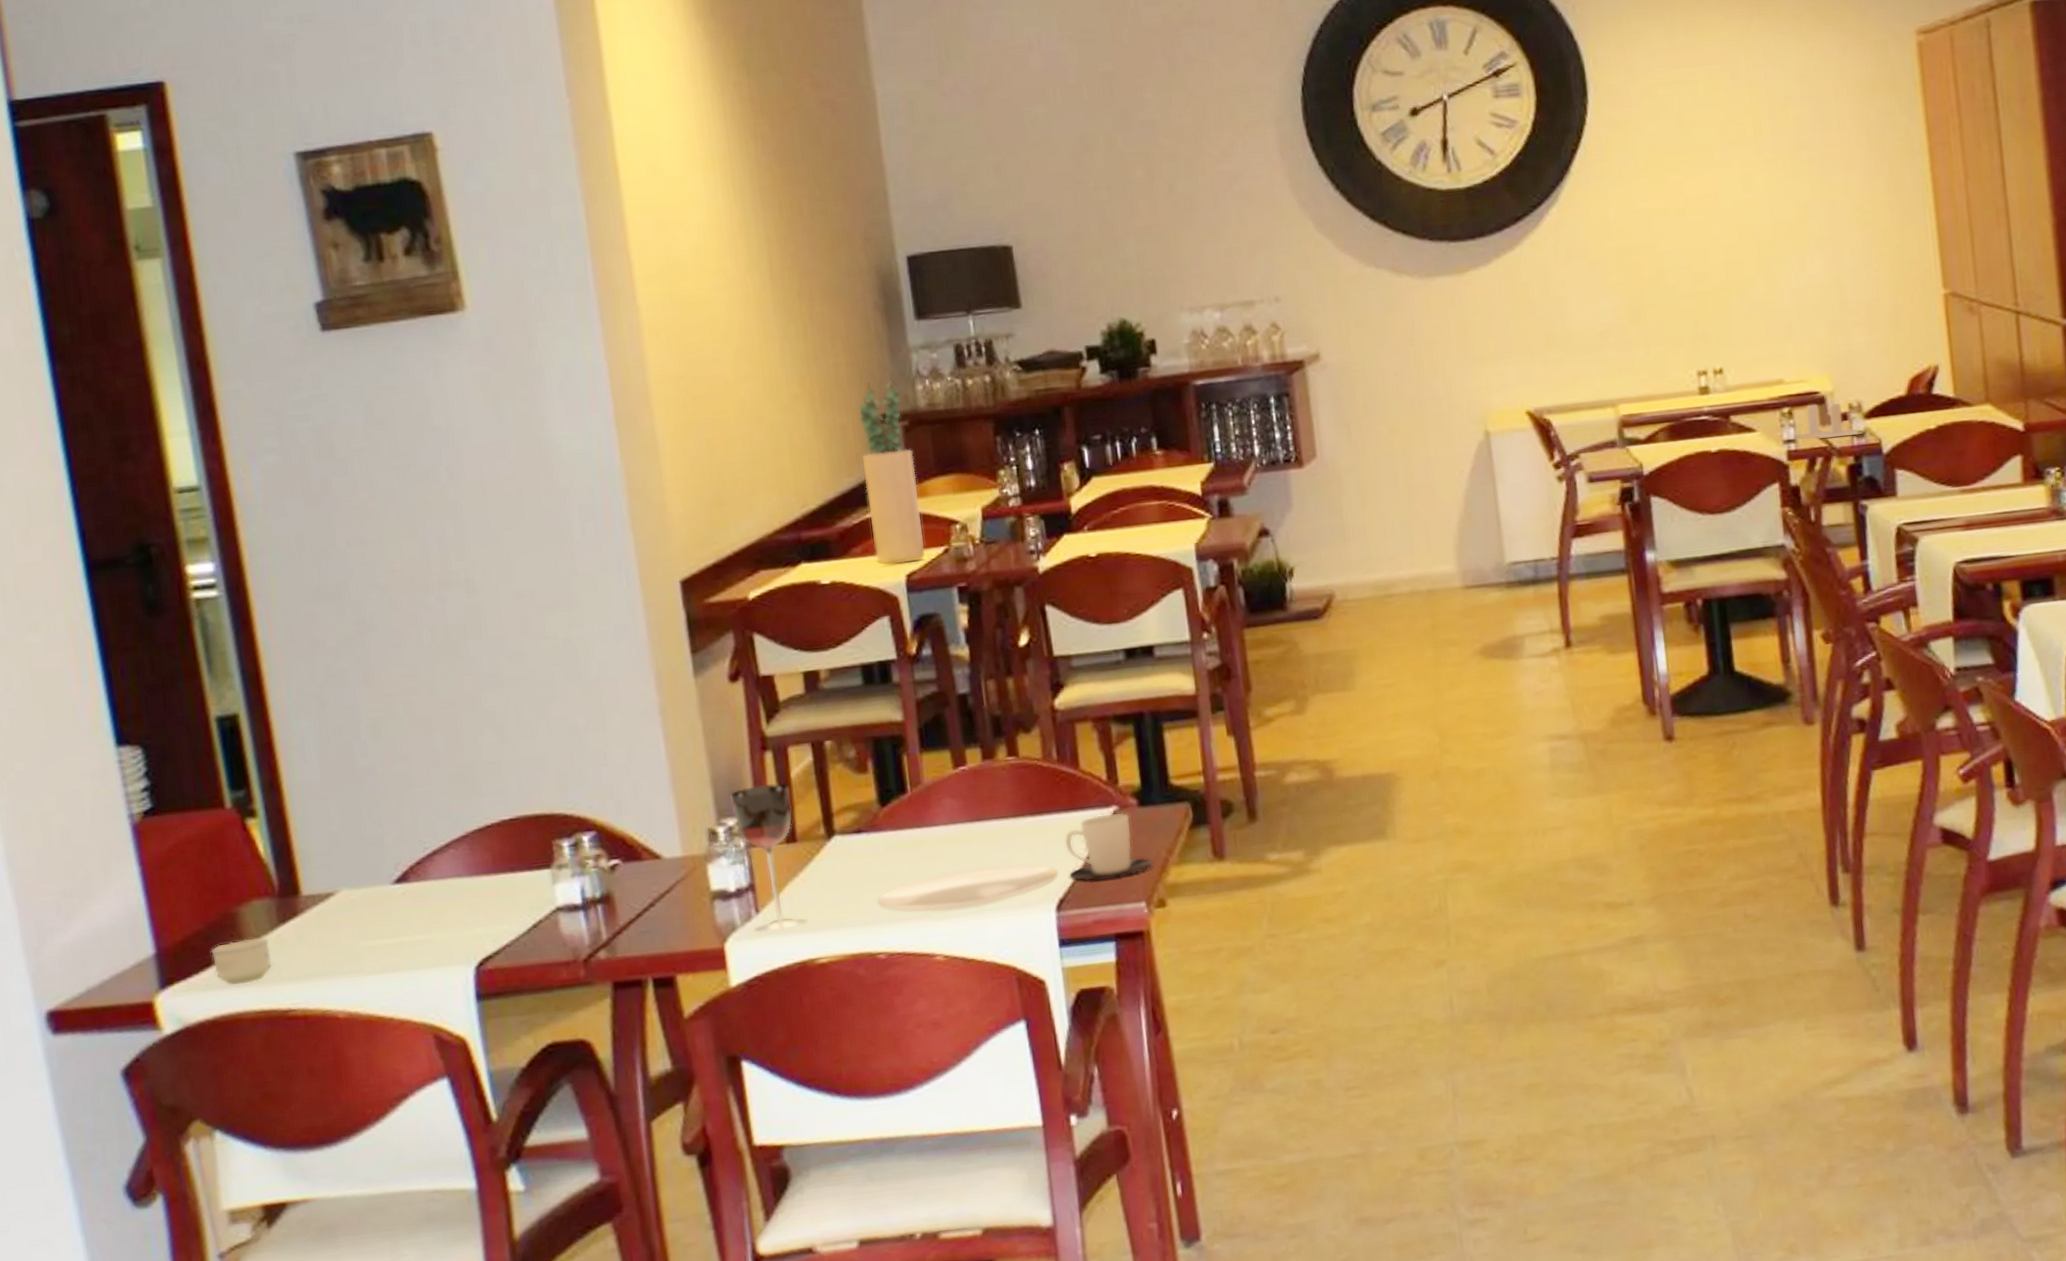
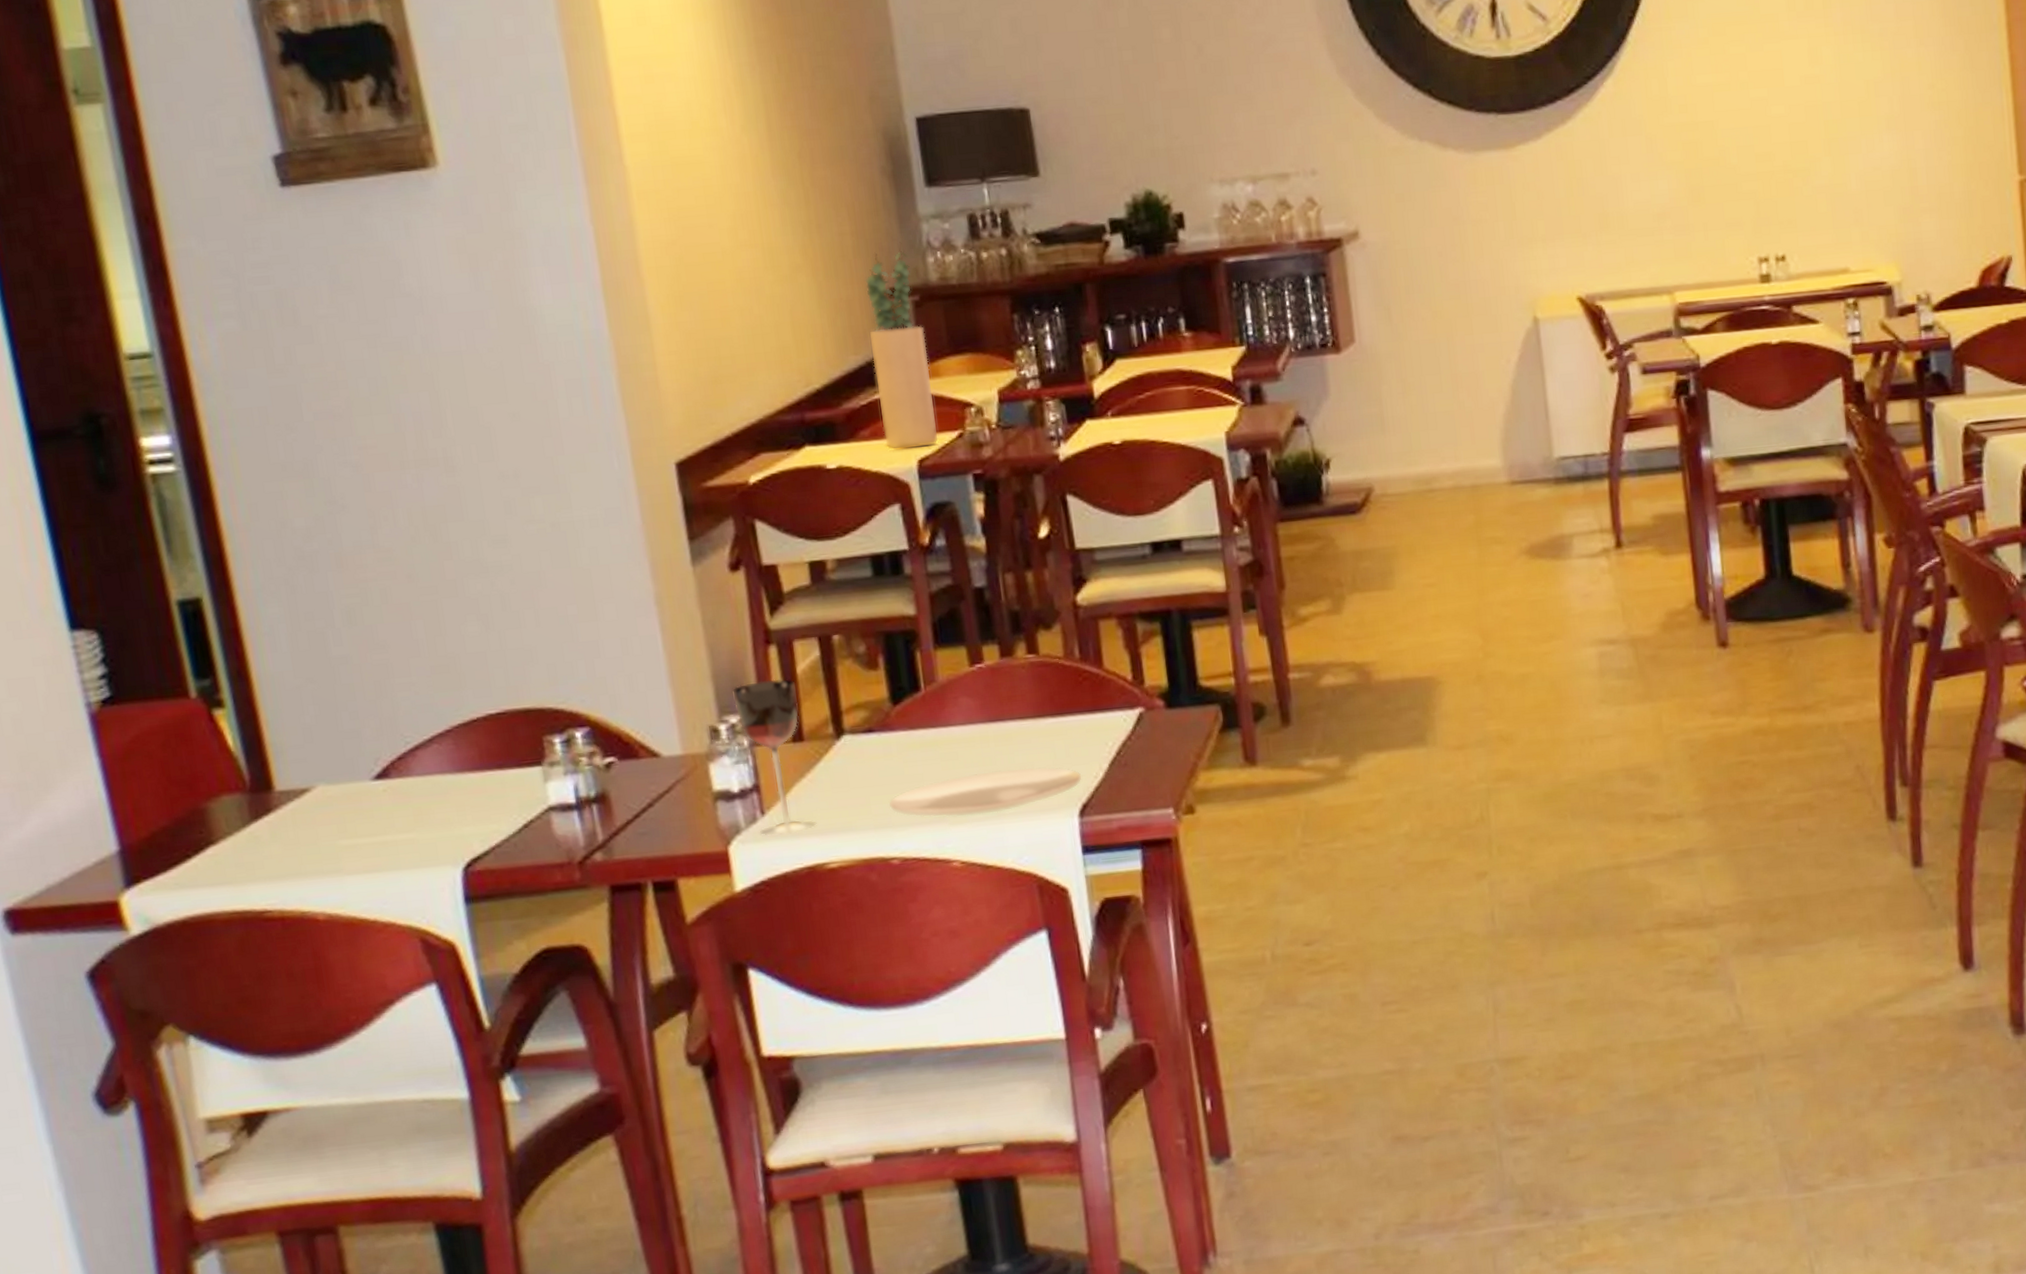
cup: present [211,937,272,986] -> none [179,835,245,885]
cup: present [1064,812,1154,881] -> none [1087,714,1182,785]
napkin holder: present [1786,403,1865,441] -> none [1851,294,1933,333]

